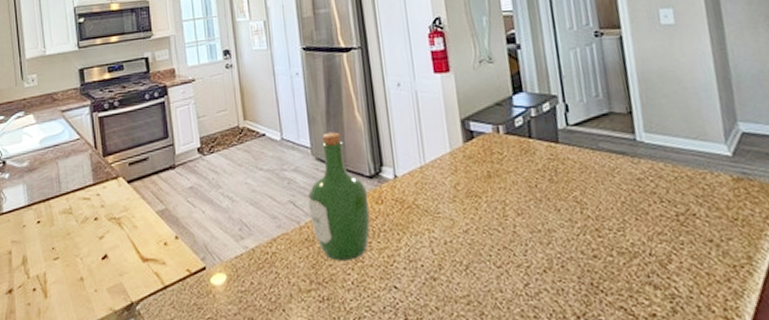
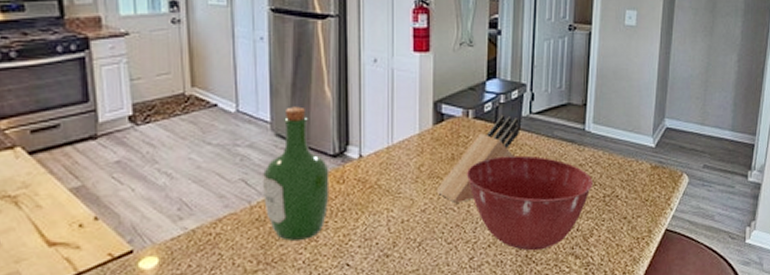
knife block: none [476,129,560,223] -> present [436,115,521,203]
mixing bowl: none [505,170,660,279] -> present [466,155,593,251]

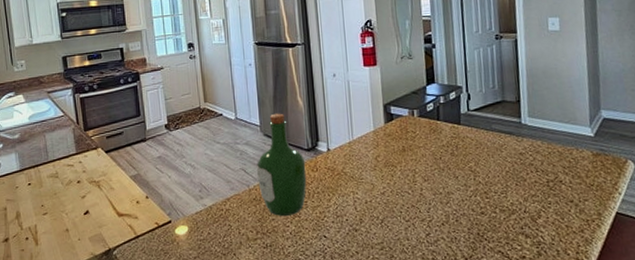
knife block: present [436,115,521,203] -> none [392,113,461,187]
mixing bowl: present [466,155,593,251] -> none [416,146,535,230]

